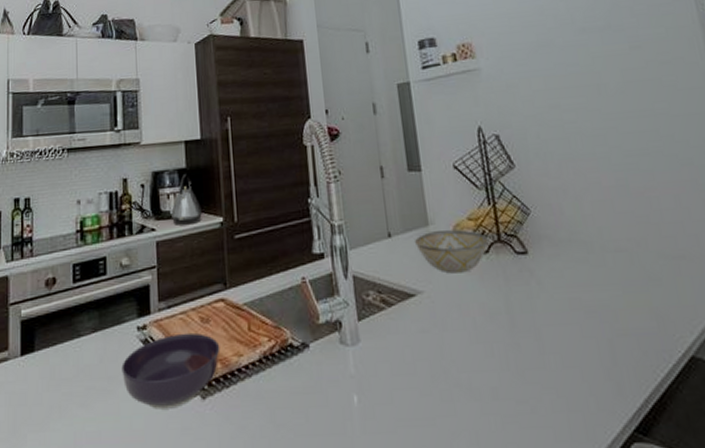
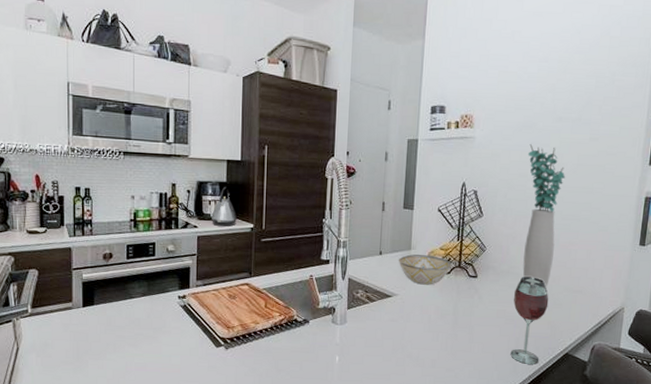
bowl: present [121,333,220,409] -> none [164,304,242,353]
vase: none [552,66,633,259] -> present [522,144,566,289]
wineglass: none [586,243,654,381] -> present [510,276,549,364]

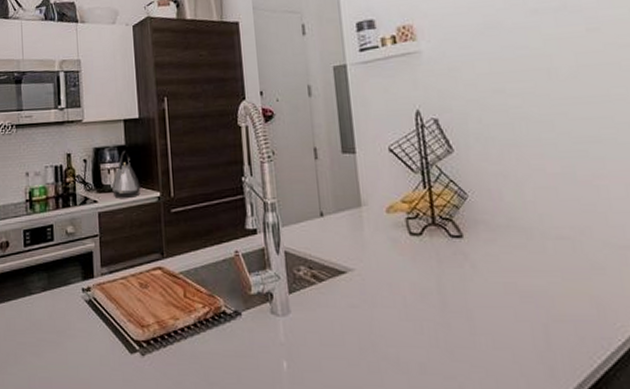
ceramic bowl: present [398,254,452,285] -> none [346,211,422,253]
wineglass: present [510,276,549,364] -> none [524,230,590,365]
vase: present [522,144,566,289] -> none [499,49,576,247]

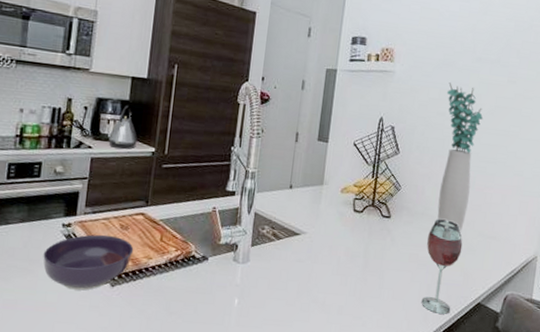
bowl: none [69,296,158,362] -> present [43,234,134,291]
vase: none [499,49,576,247] -> present [437,82,484,233]
wineglass: none [524,230,590,365] -> present [421,219,463,314]

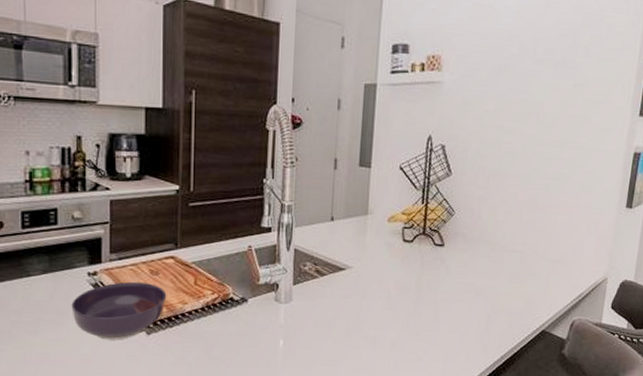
kettle: present [108,106,138,150] -> none [127,141,160,189]
wineglass: present [421,219,463,314] -> none [480,244,525,344]
vase: present [437,82,484,233] -> none [496,91,547,258]

